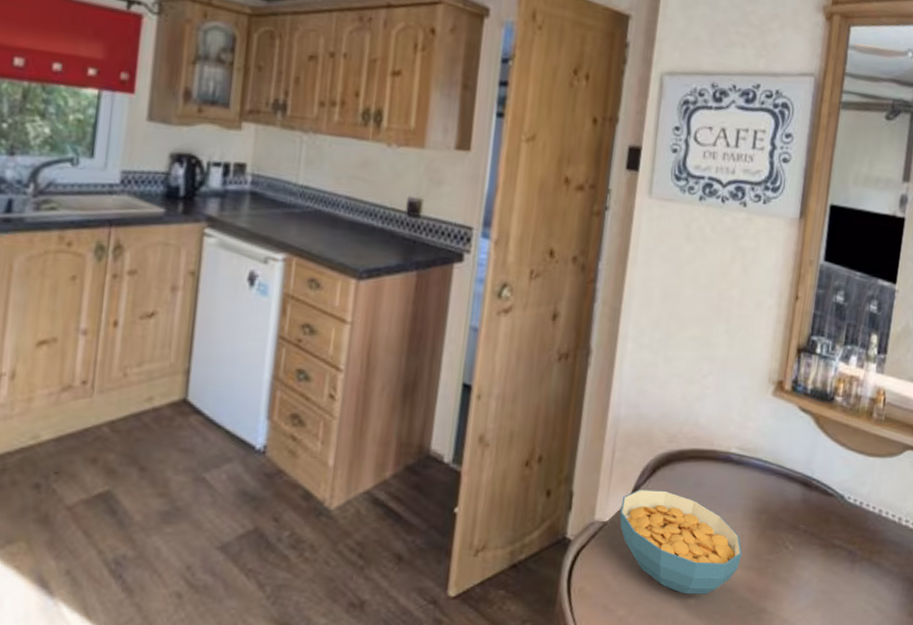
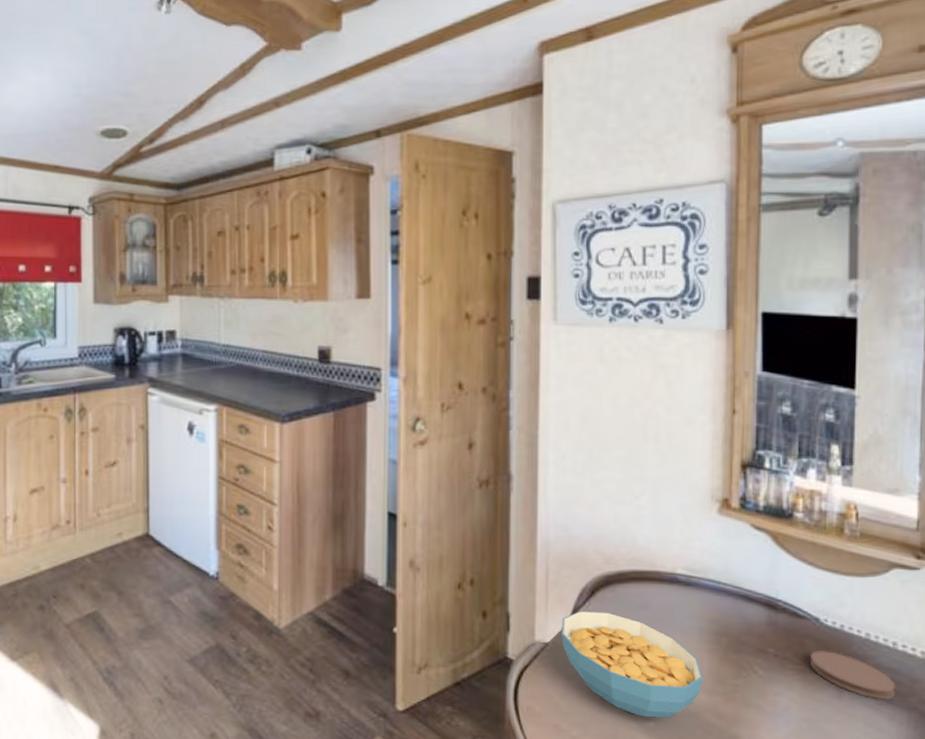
coaster: none [832,526,897,570] -> present [811,650,896,700]

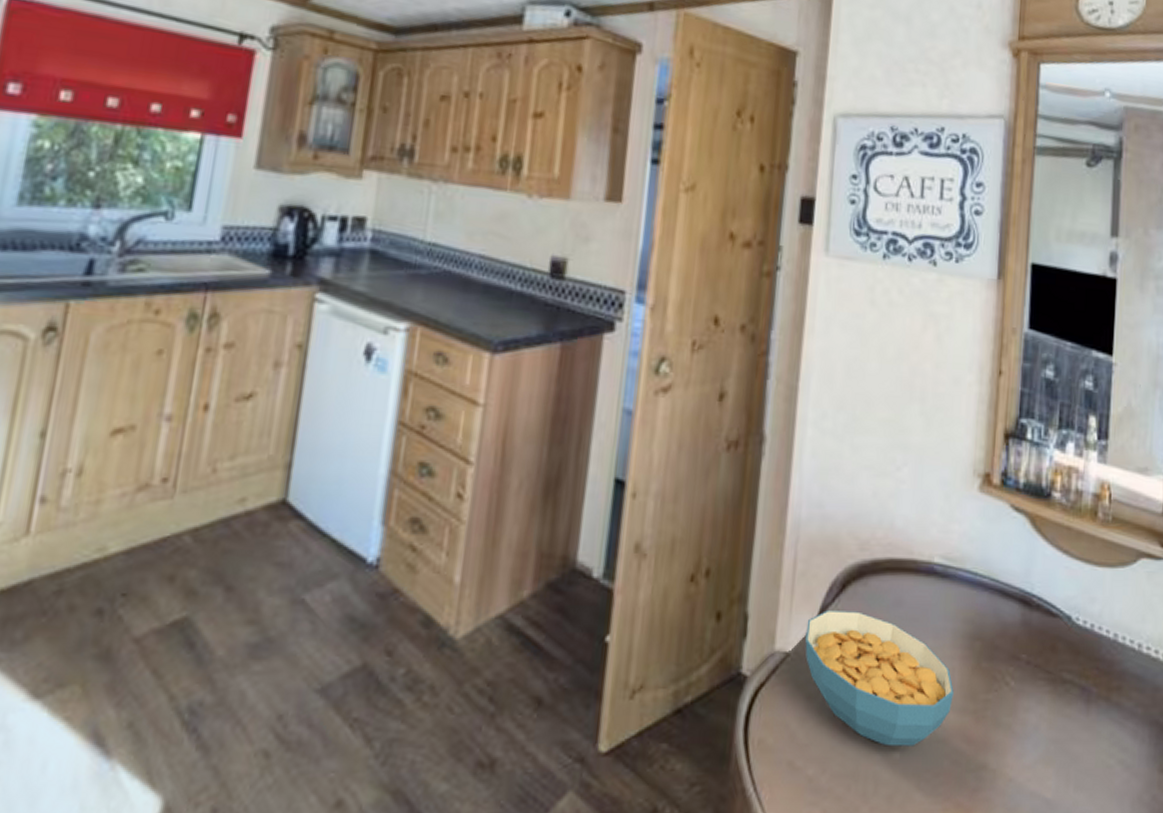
coaster: present [811,650,896,700] -> none [1061,655,1140,712]

